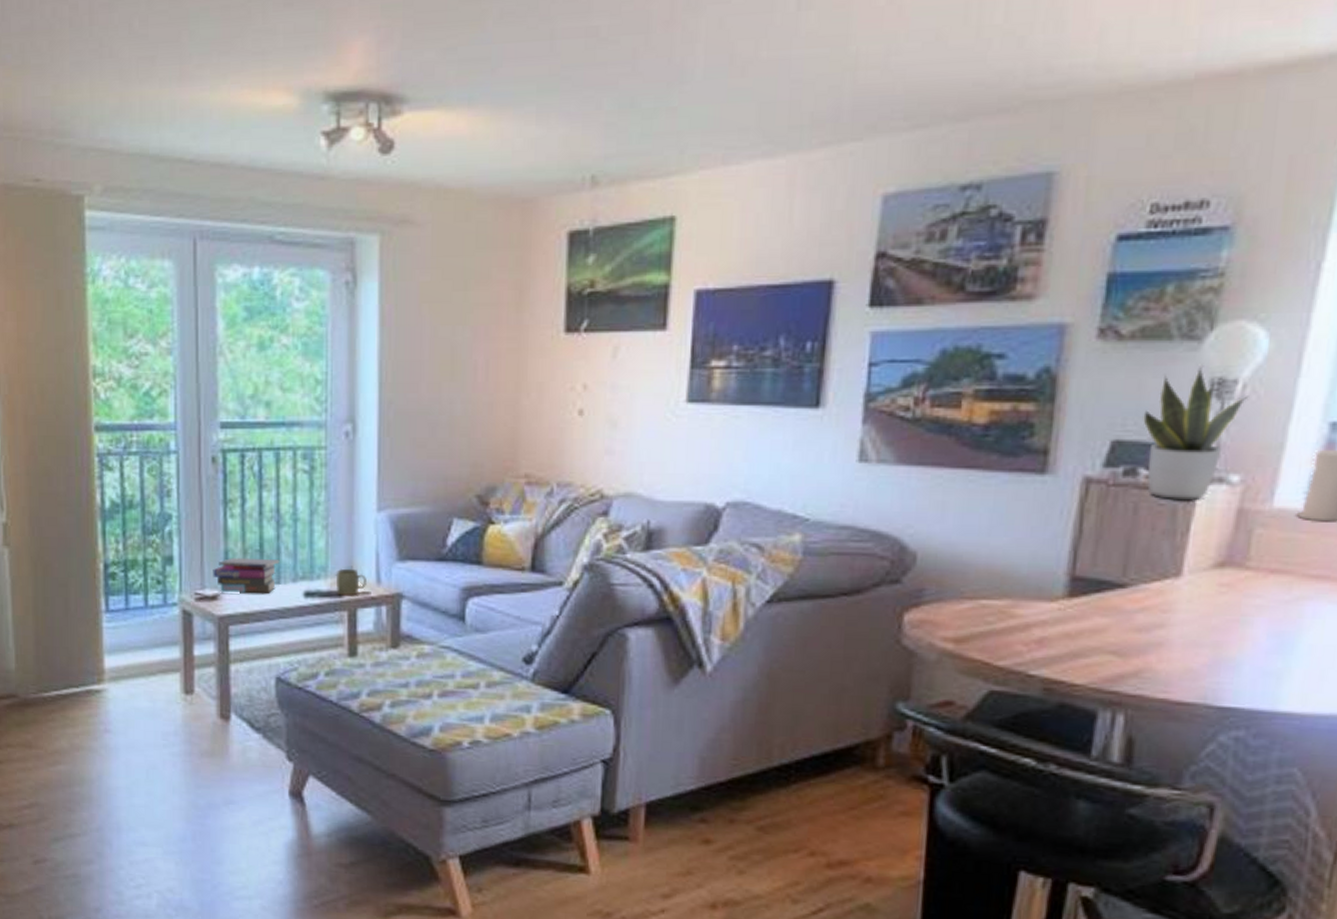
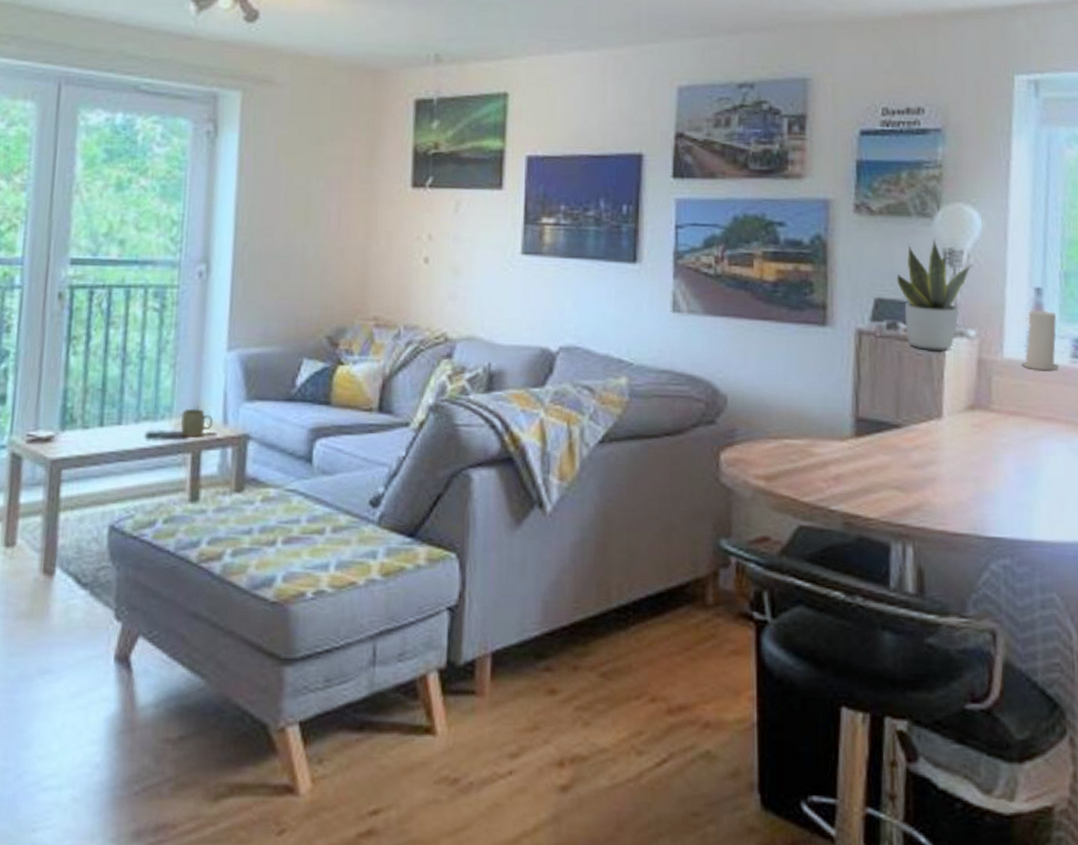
books: present [213,557,280,594] -> none [48,396,123,436]

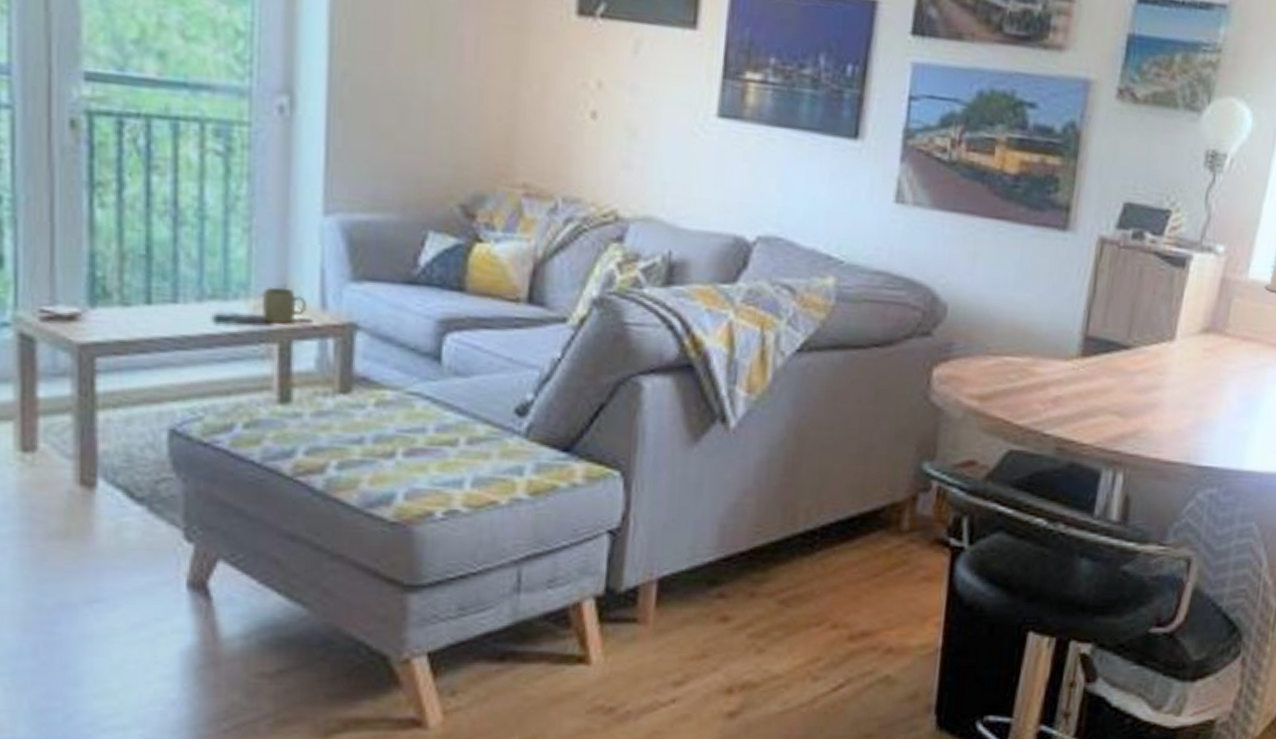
potted plant: present [896,238,972,351] -> none [1150,137,1233,267]

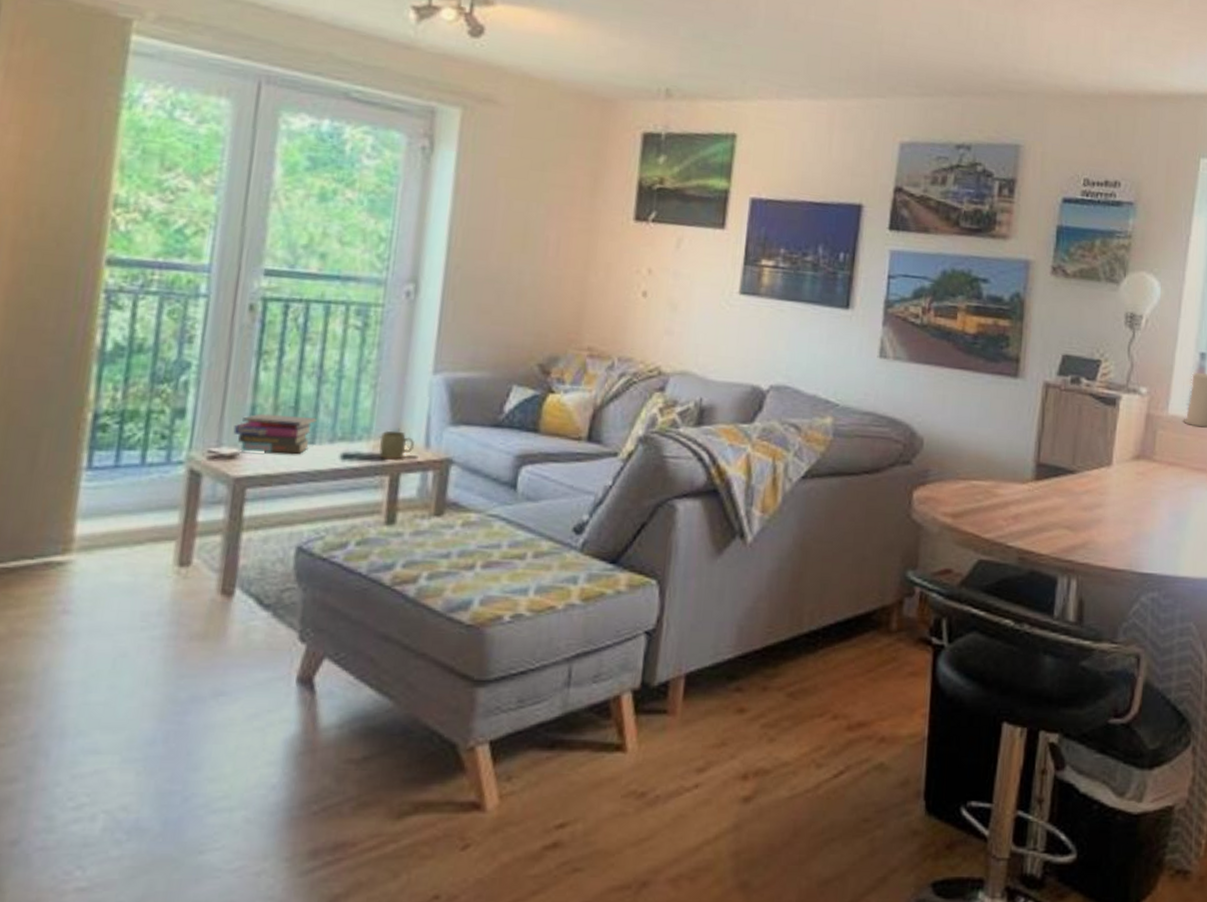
books: none [70,262,177,316] -> present [233,413,317,455]

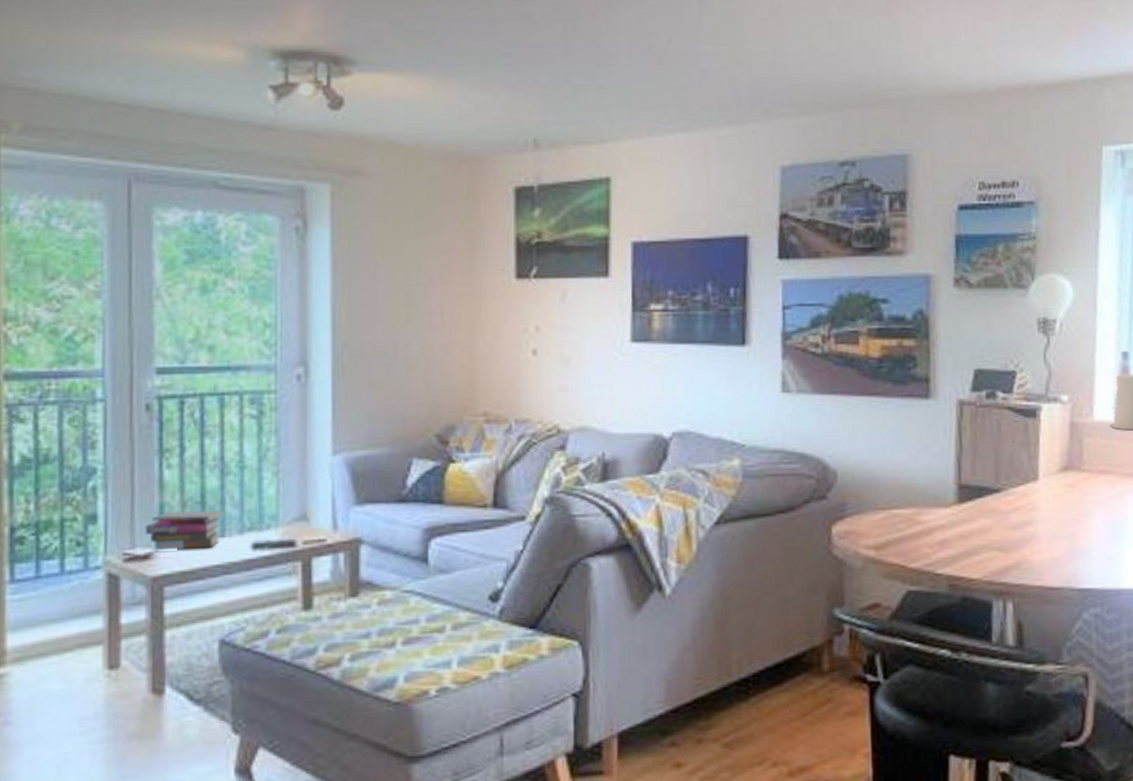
mug: present [379,430,414,460] -> none [287,516,322,545]

